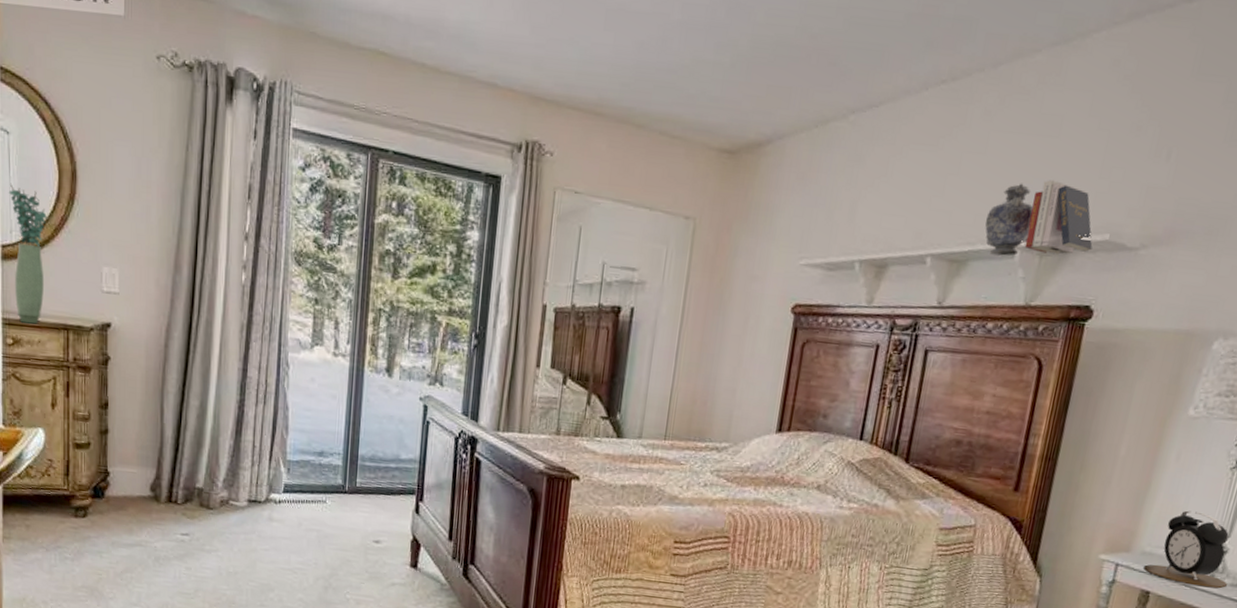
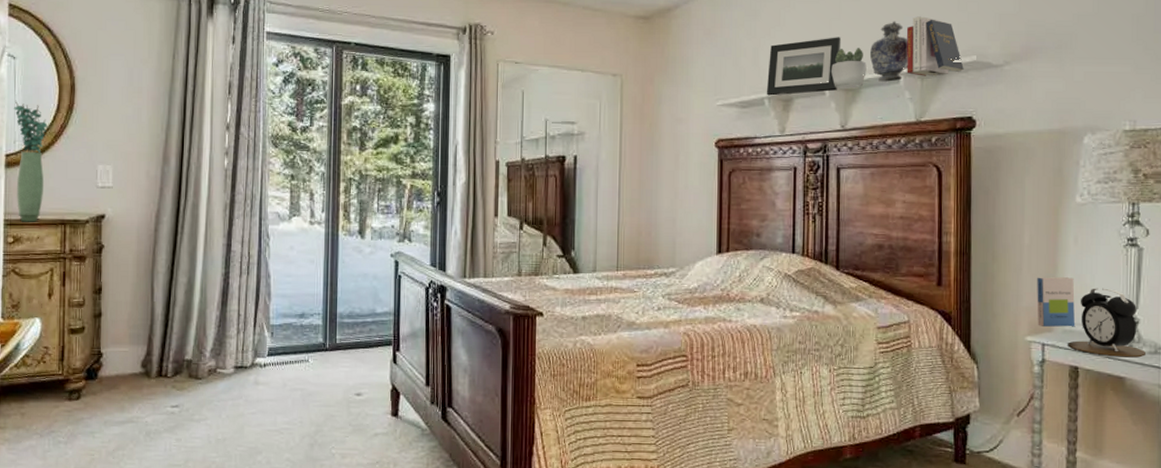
picture frame: none [858,196,955,261] -> present [766,37,840,96]
succulent plant: none [936,211,980,260] -> present [831,48,867,89]
book: none [1115,492,1167,550] -> present [1037,277,1076,328]

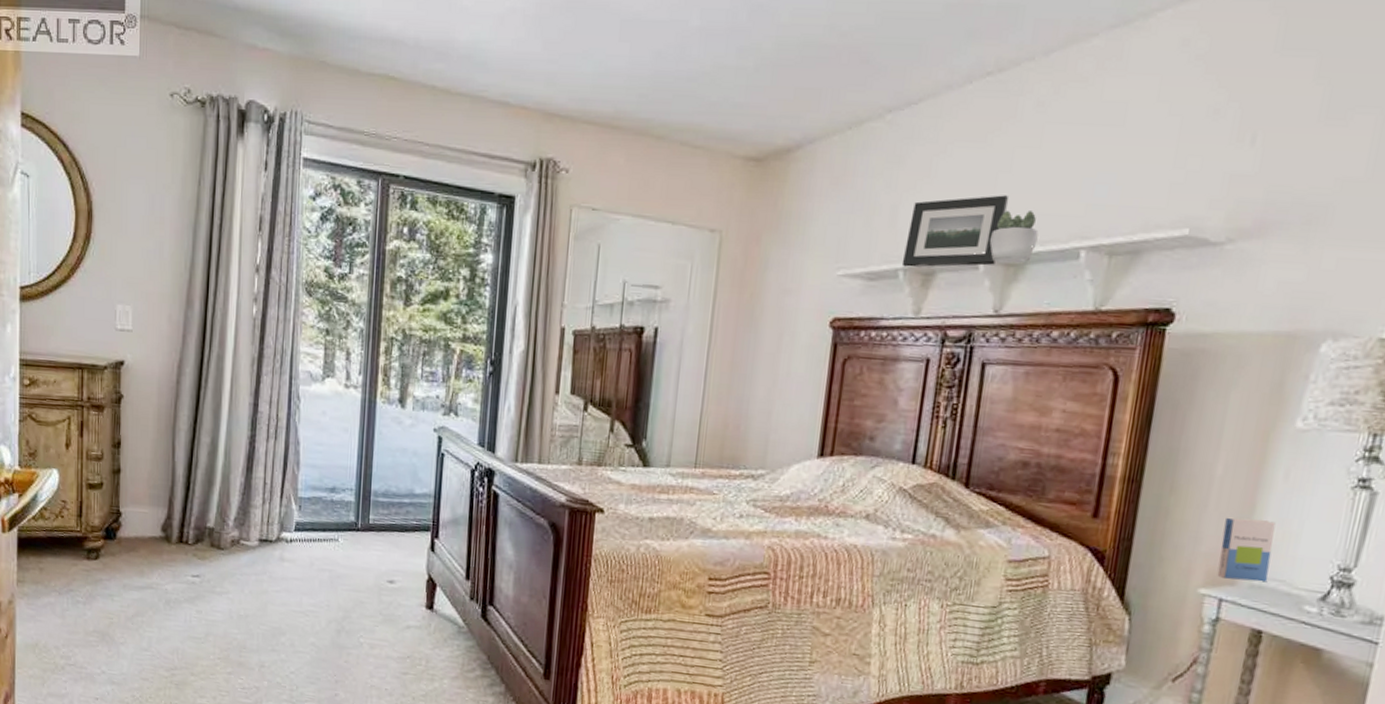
vase: present [13,100,48,222] -> none [27,225,64,364]
decorative vase: present [869,21,908,82] -> none [1043,177,1099,258]
books: present [907,16,964,76] -> none [1091,172,1170,254]
alarm clock: present [1068,288,1145,358] -> none [1253,536,1357,627]

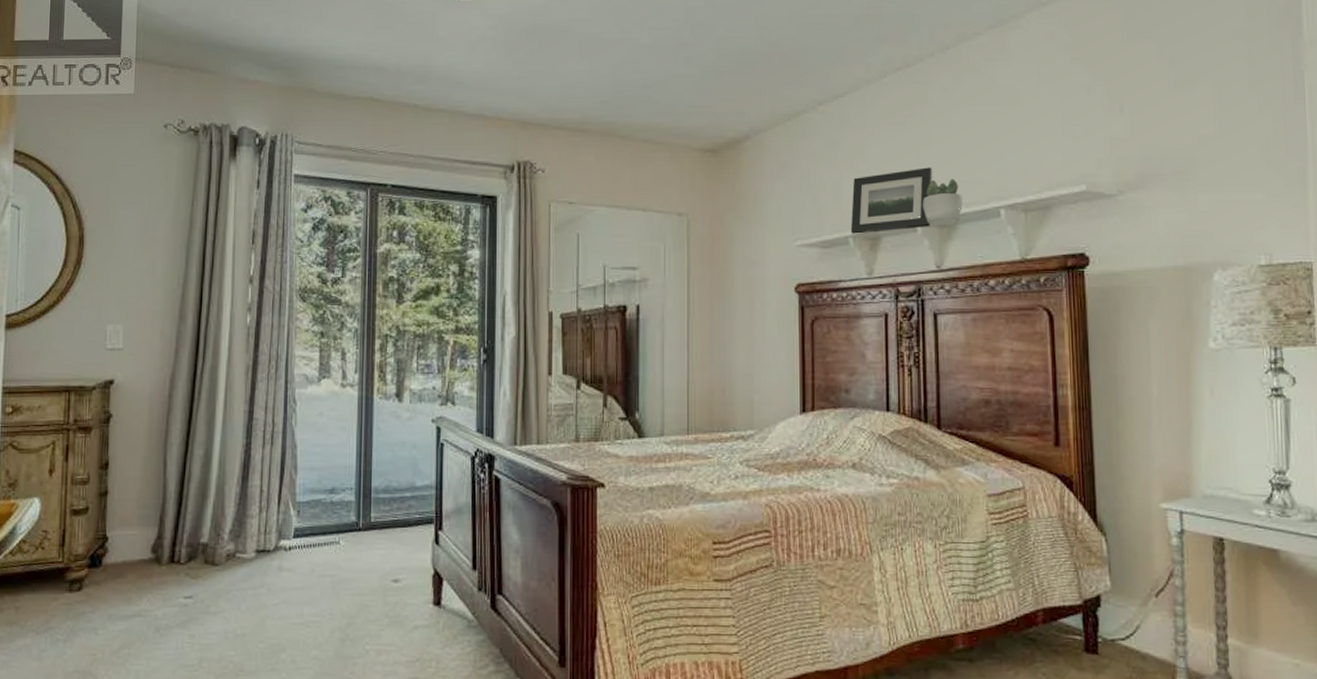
book: present [1217,517,1276,582] -> none [1169,434,1217,493]

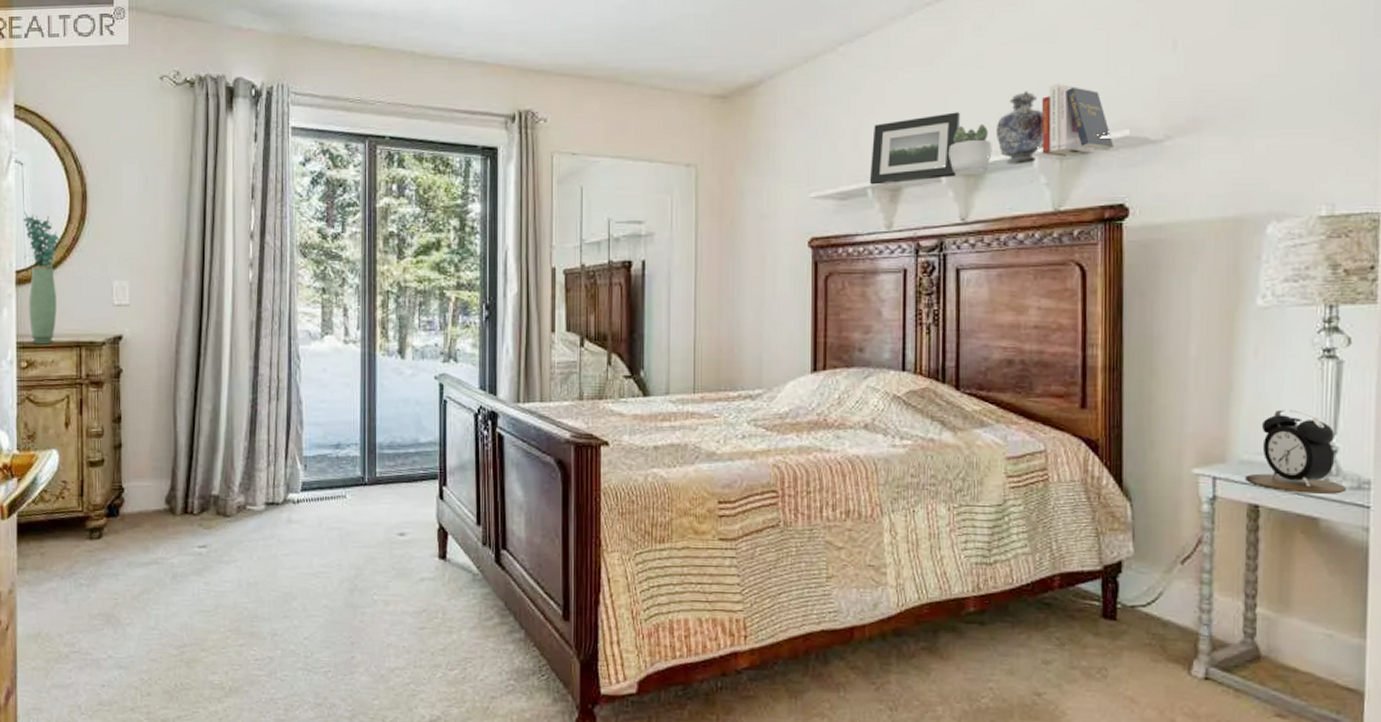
vase: none [15,255,53,390] -> present [22,211,59,345]
decorative vase: none [965,148,1009,216] -> present [995,90,1044,165]
books: none [1006,143,1073,209] -> present [1042,84,1114,157]
alarm clock: none [1210,446,1301,526] -> present [1246,409,1346,494]

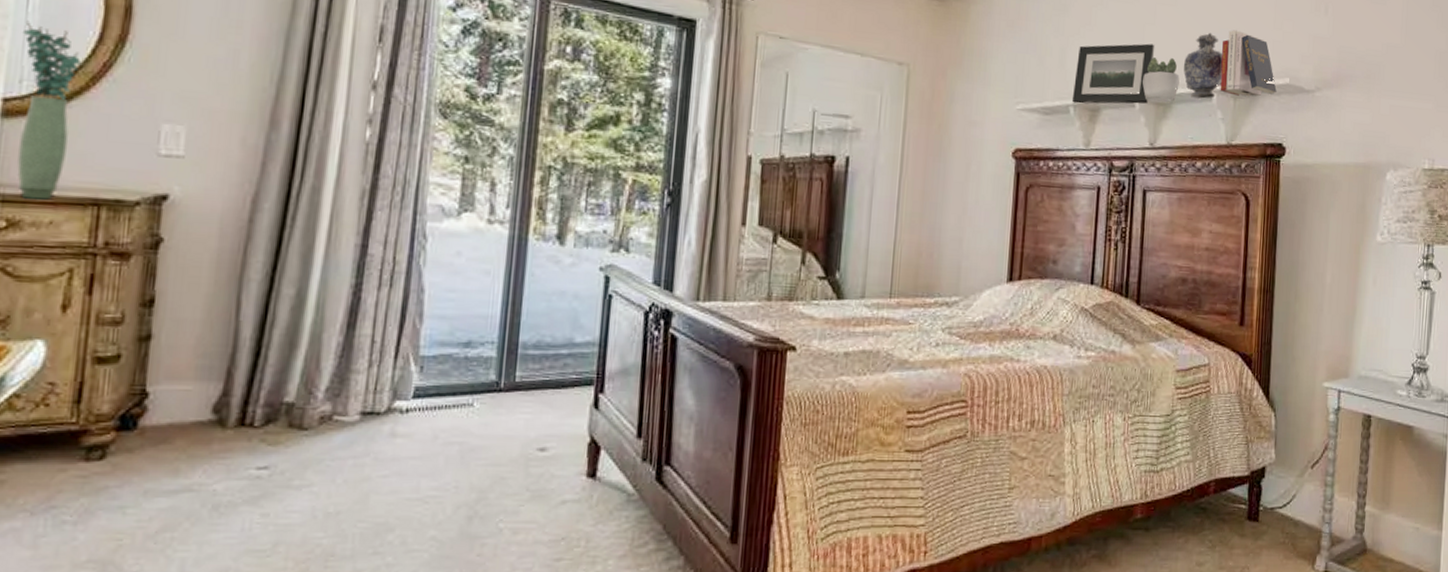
alarm clock: present [1246,409,1346,494] -> none [1362,332,1433,406]

